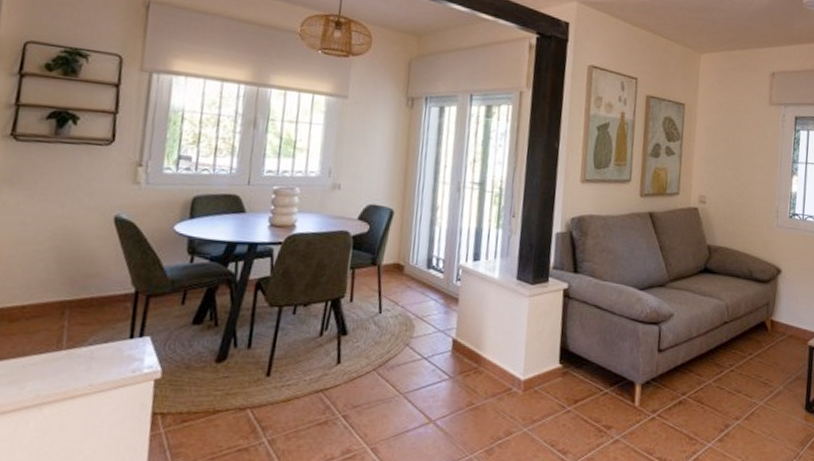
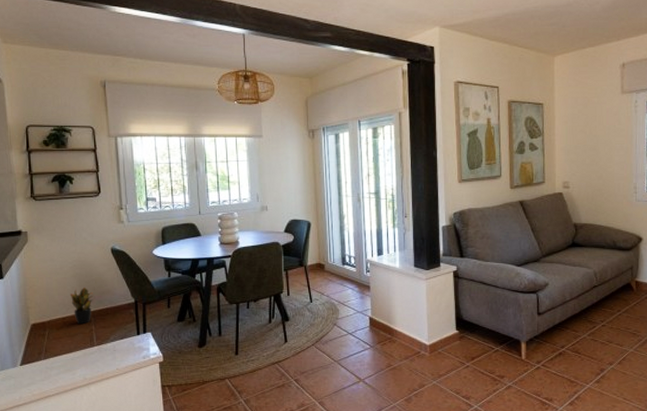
potted plant: none [39,265,76,318] -> present [70,286,94,325]

